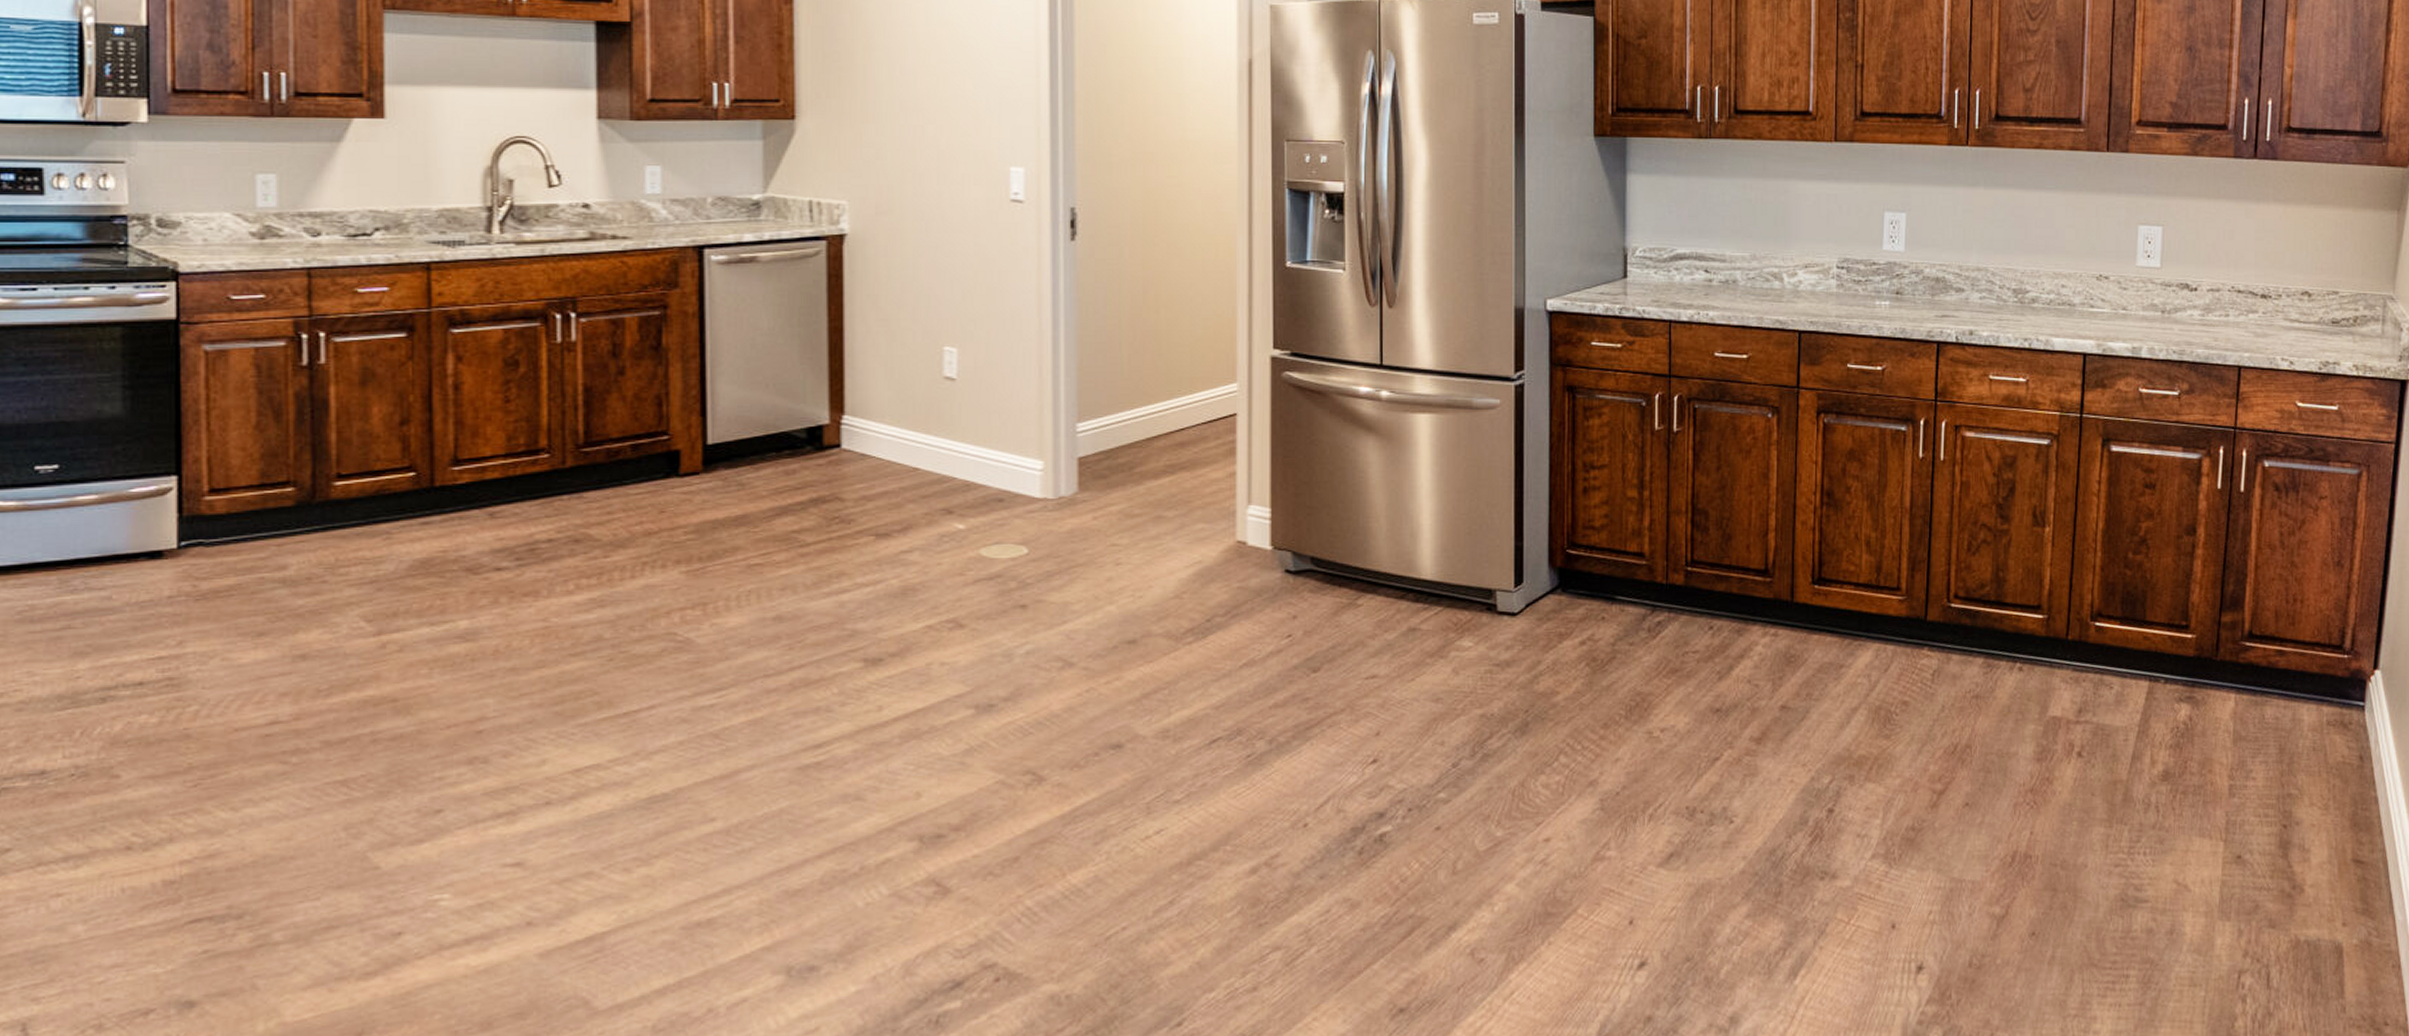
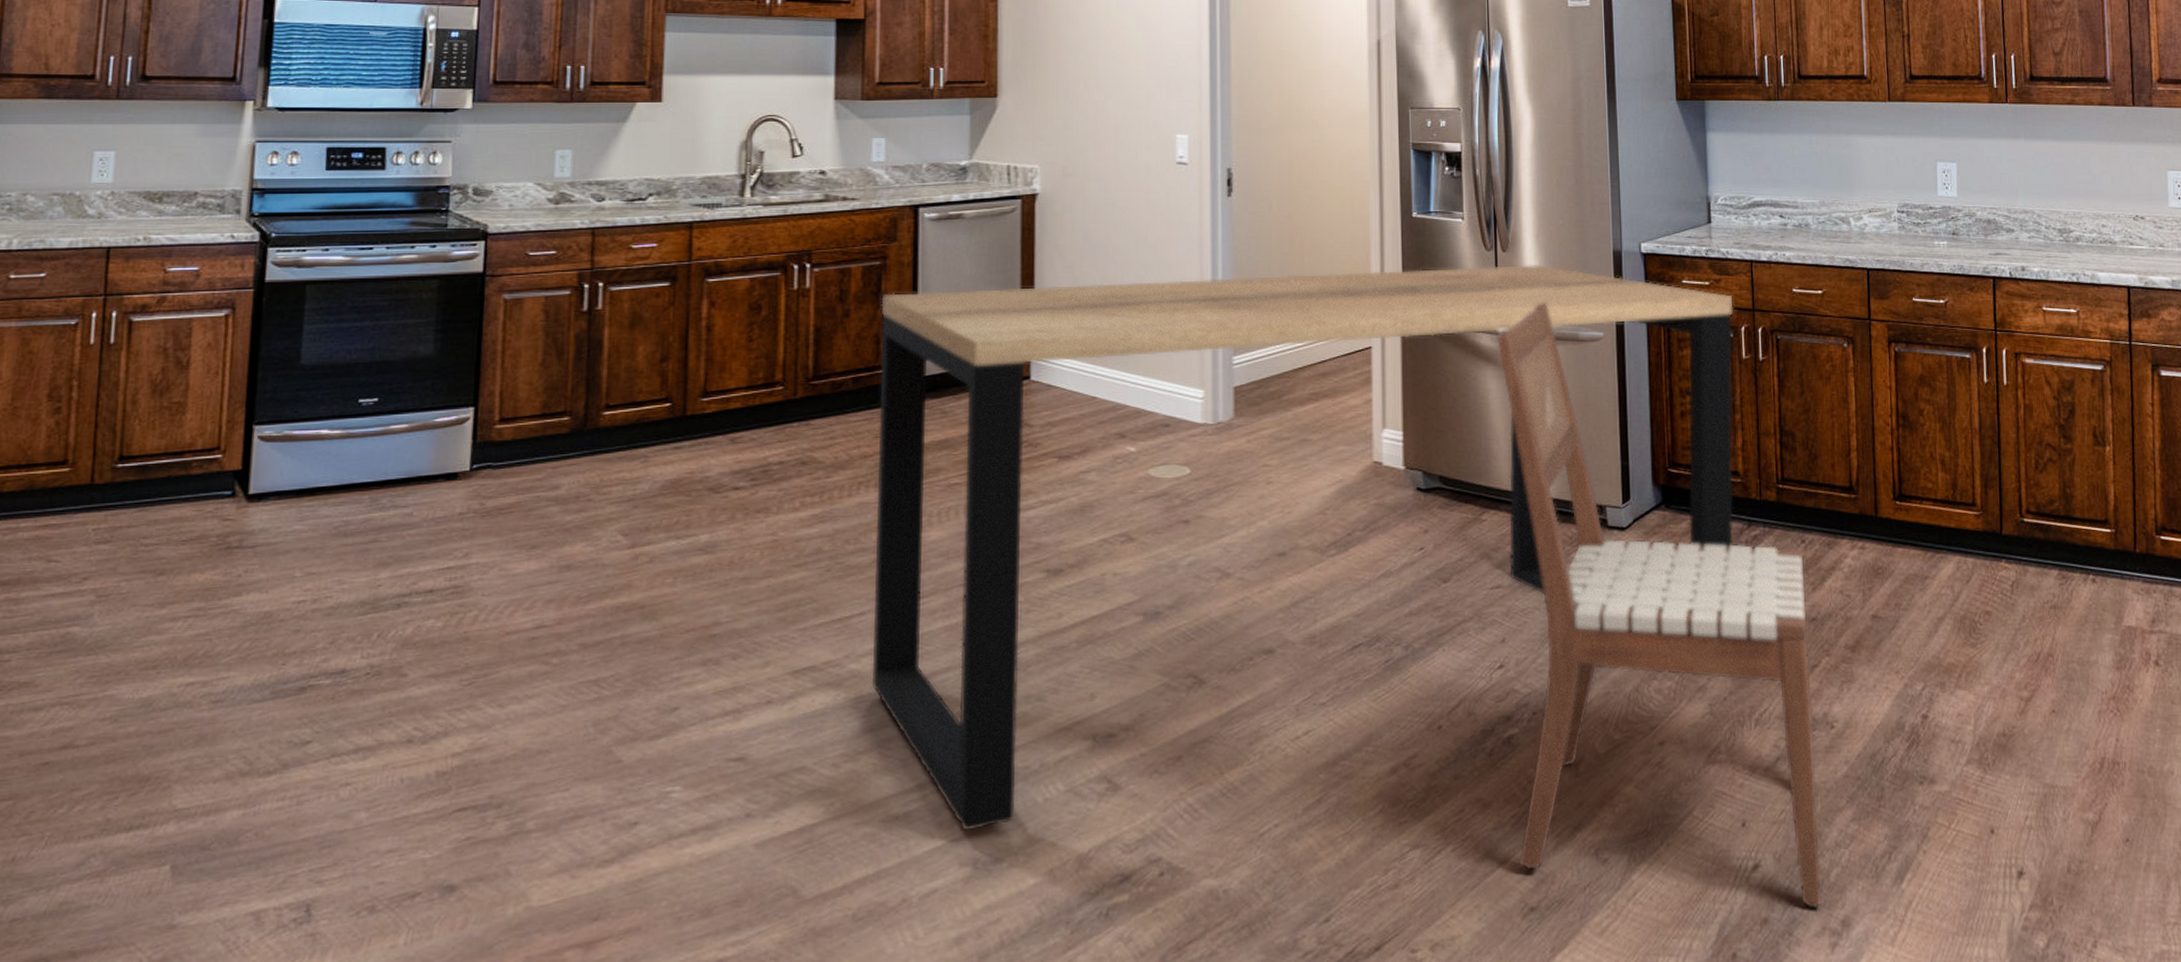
dining table: none [662,322,1648,938] -> present [871,264,1734,831]
chair: none [1380,365,1711,1006] -> present [1497,302,1822,909]

